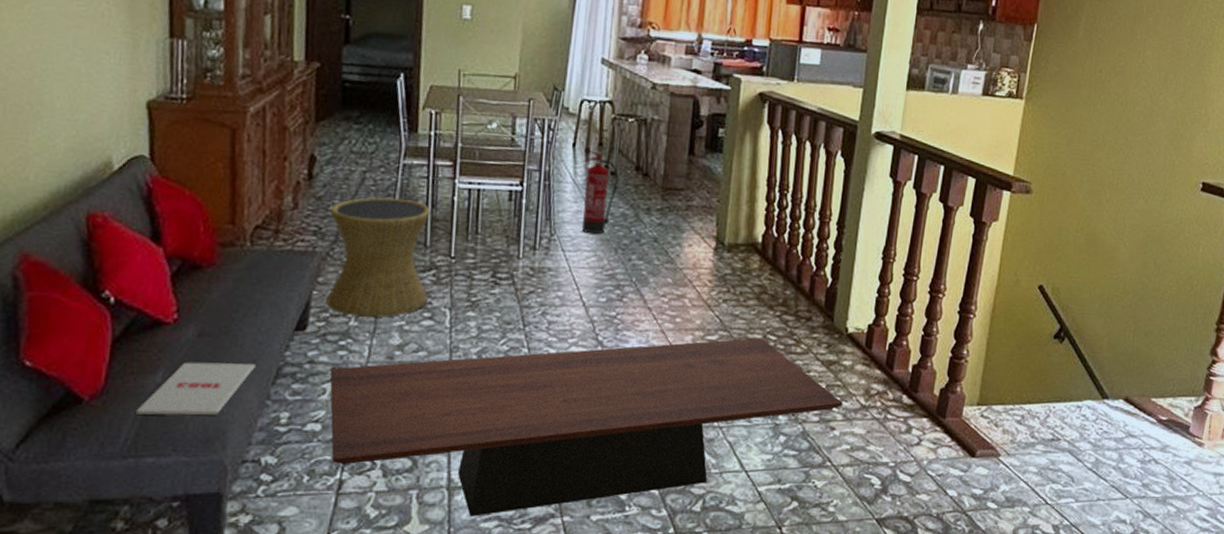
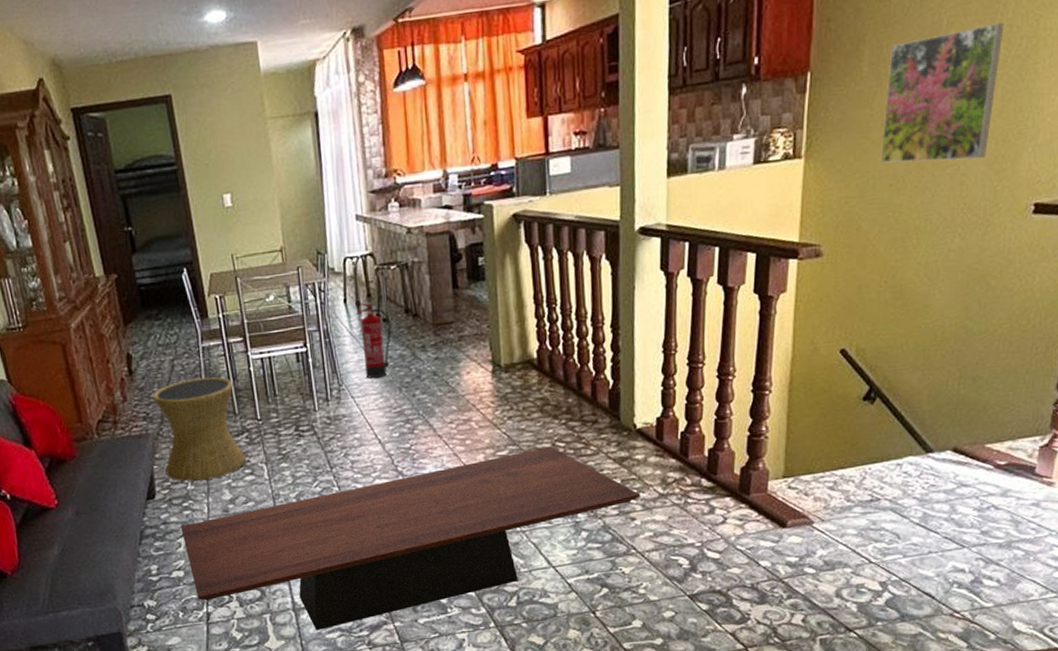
magazine: present [136,362,255,416] -> none [46,531,124,580]
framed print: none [1086,18,1189,134] -> present [880,23,1004,163]

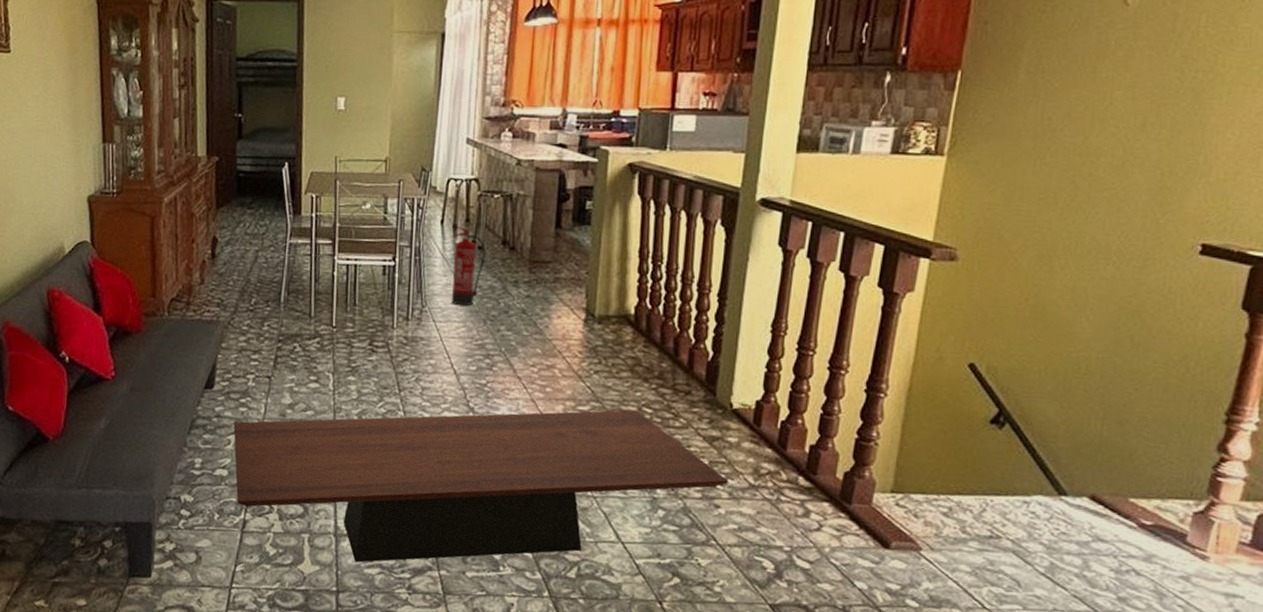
side table: present [152,377,247,482] -> none [229,273,314,380]
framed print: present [880,23,1004,163] -> none [1030,52,1178,188]

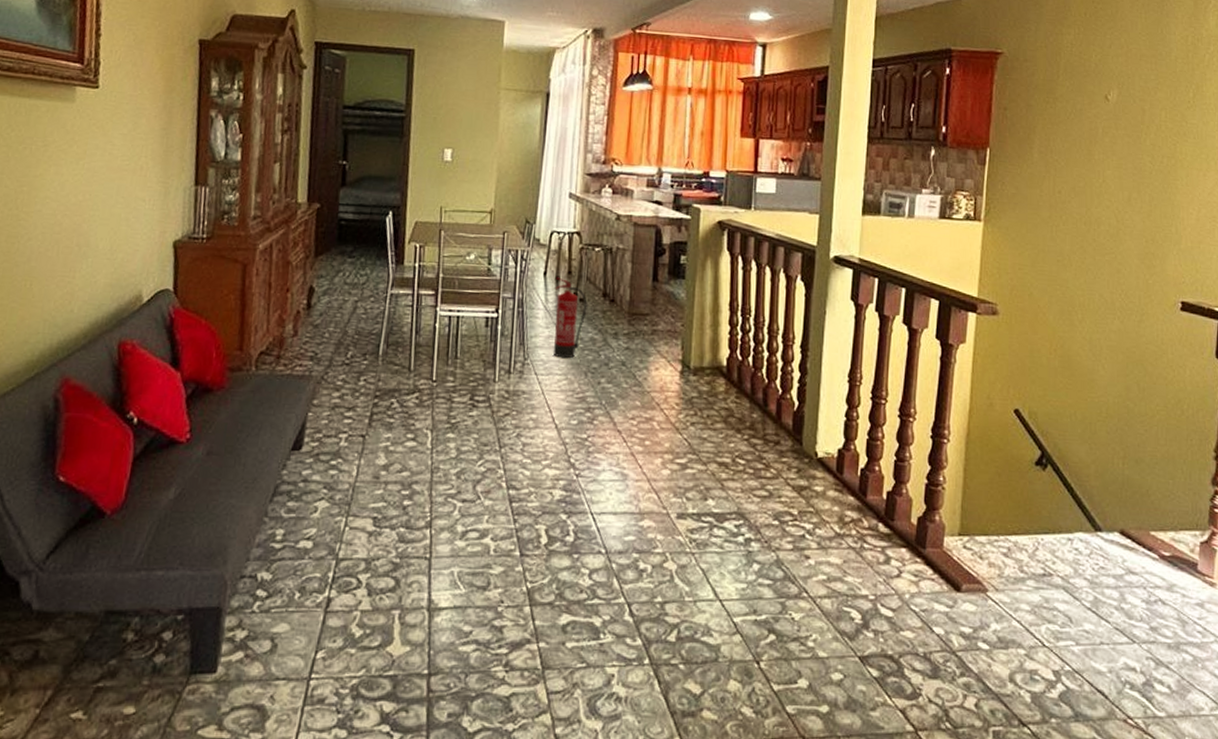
coffee table: present [233,410,729,563] -> none [321,461,817,639]

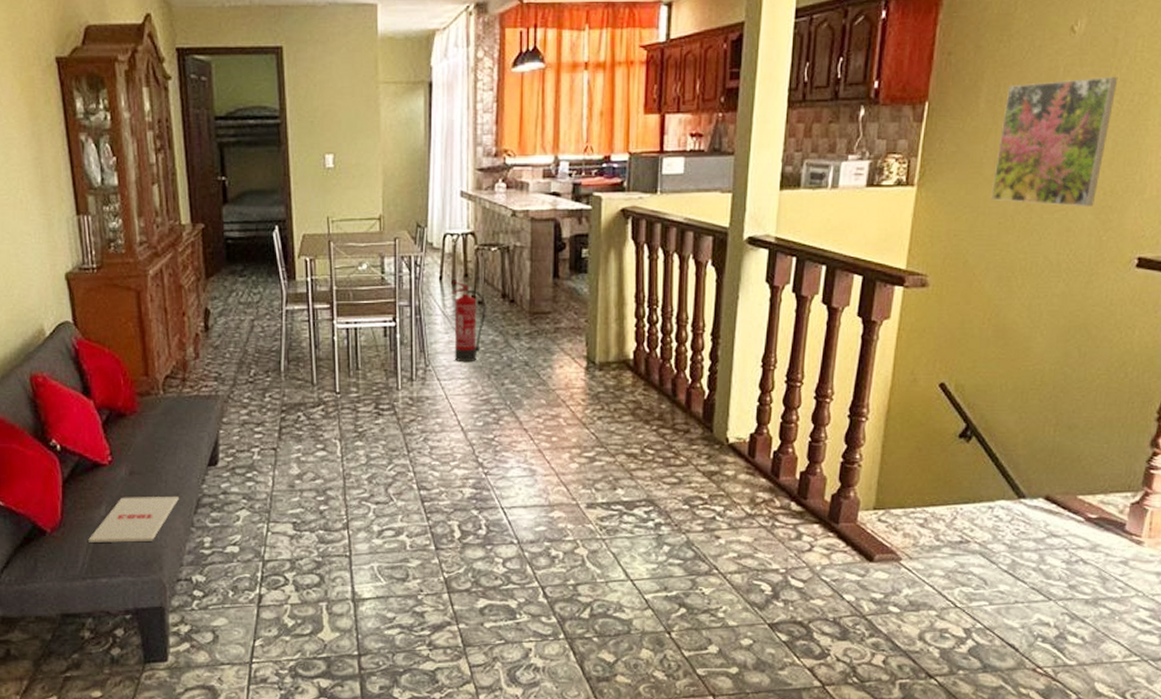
magazine: none [150,479,256,531] -> present [88,497,179,543]
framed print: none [1048,139,1148,253] -> present [990,77,1118,207]

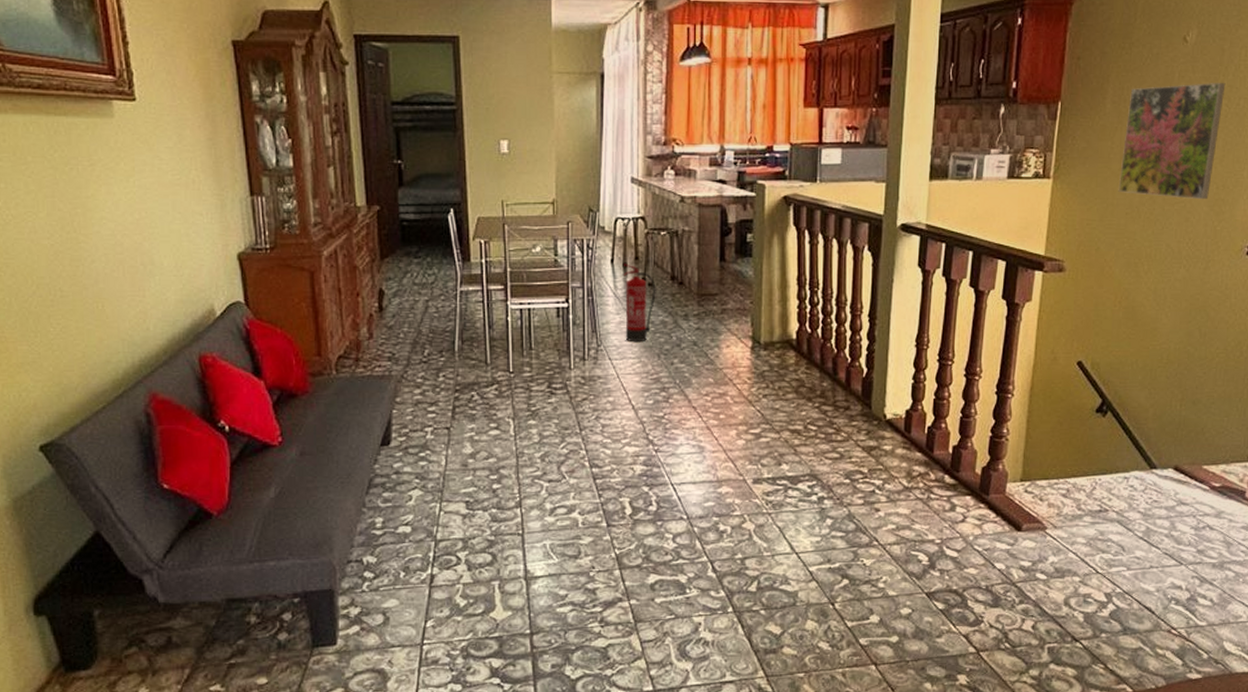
magazine: present [88,497,179,543] -> none [256,477,350,525]

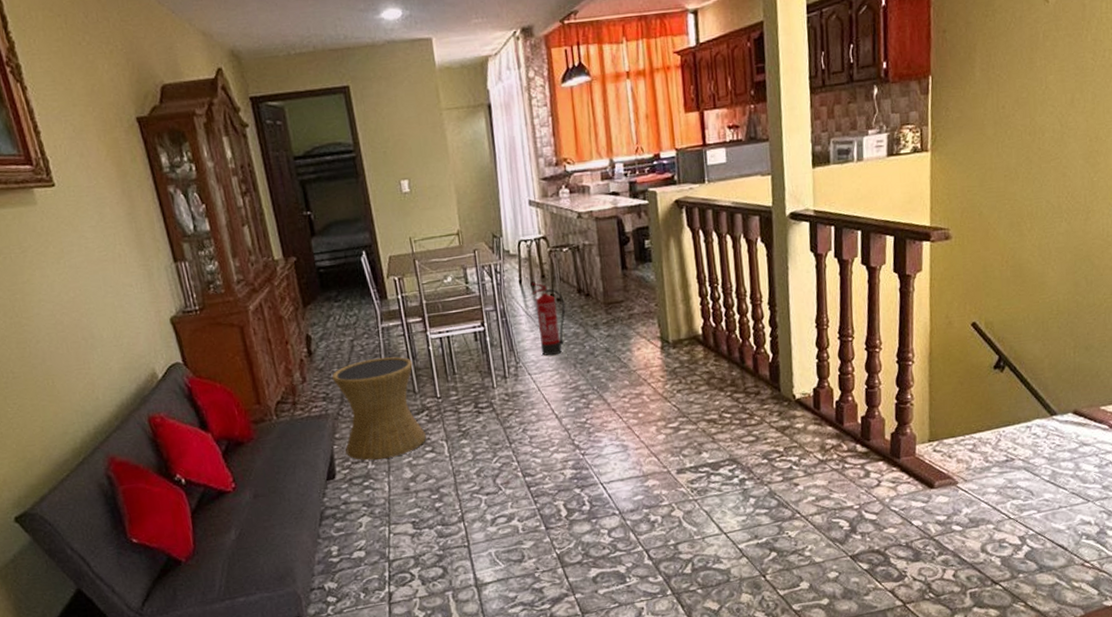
side table: none [400,322,494,430] -> present [331,356,427,461]
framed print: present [1118,83,1226,200] -> none [995,37,1090,157]

